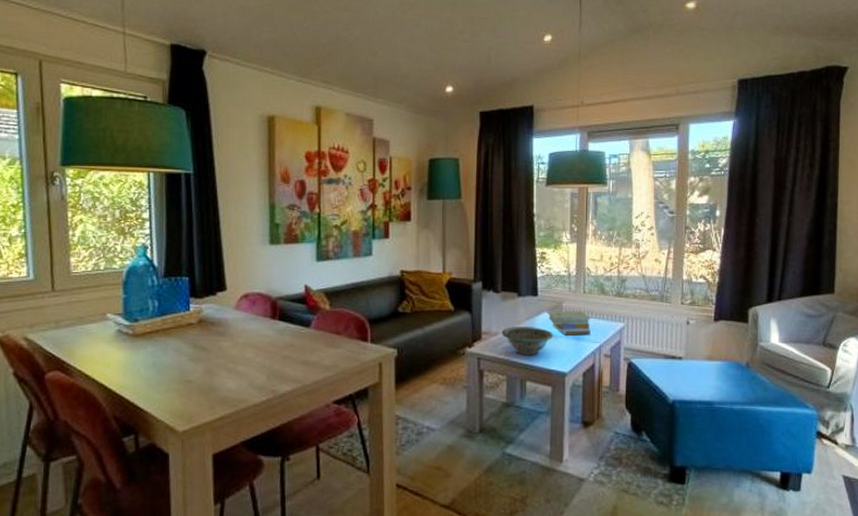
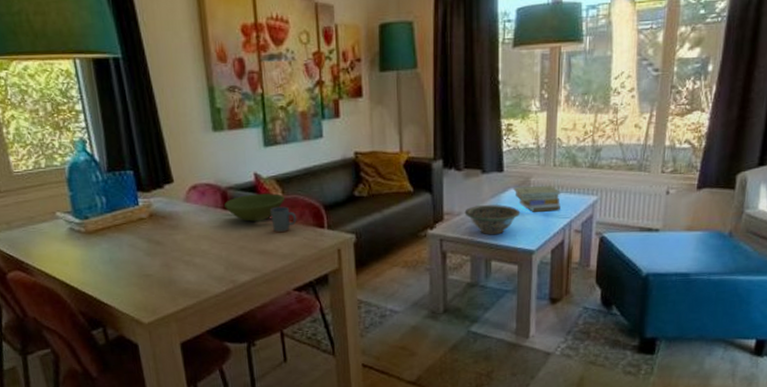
bowl: none [273,304,332,332] -> present [224,193,285,222]
mug: none [317,318,342,344] -> present [271,206,297,233]

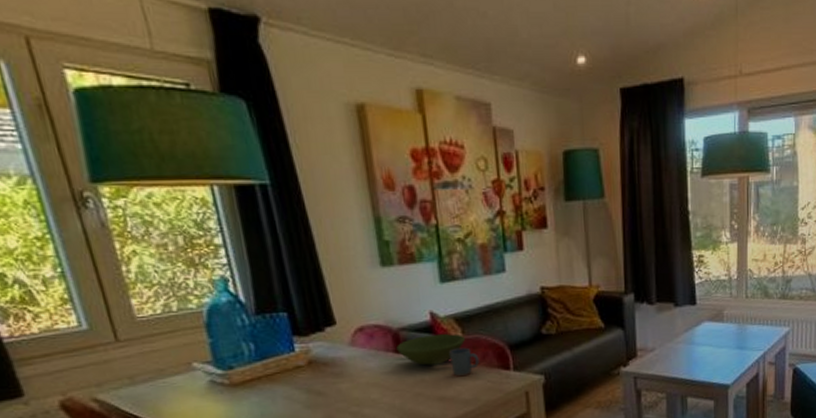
decorative bowl: present [464,205,521,235] -> none [658,339,715,371]
books: present [513,186,561,213] -> none [707,318,754,347]

